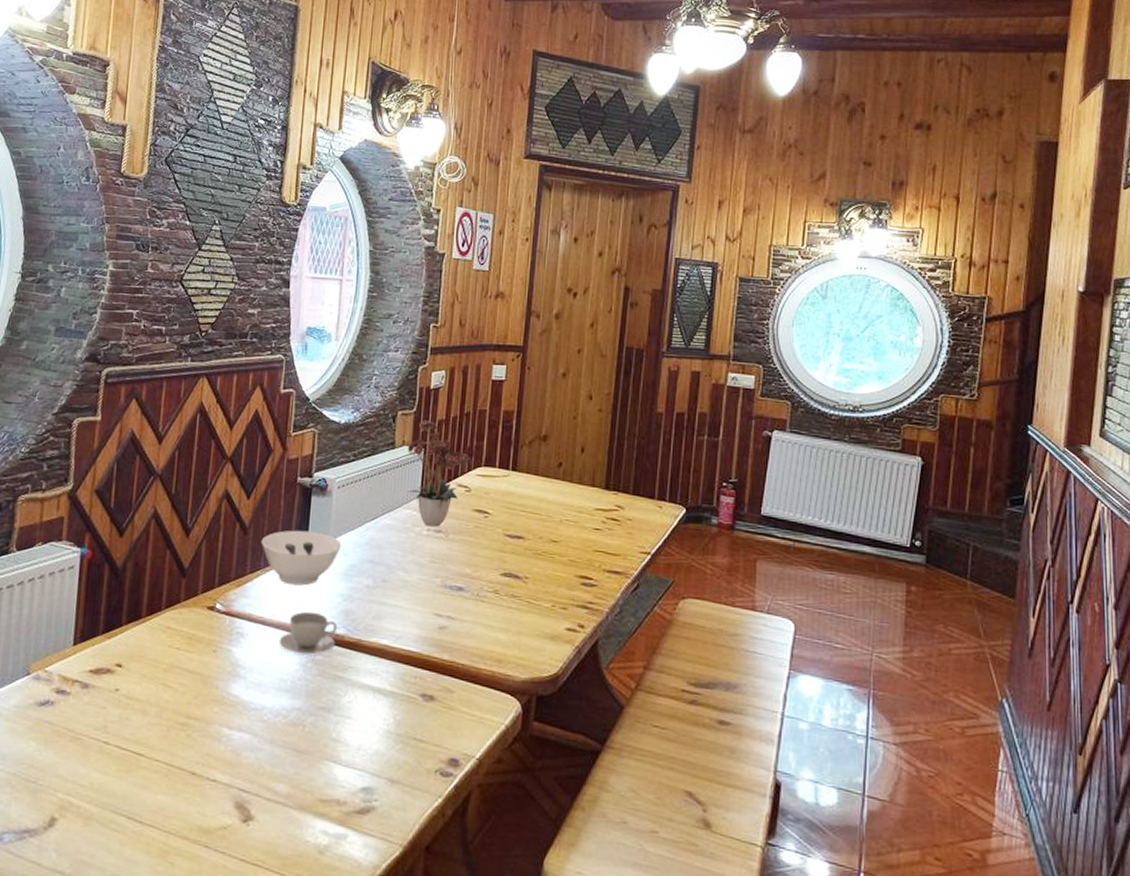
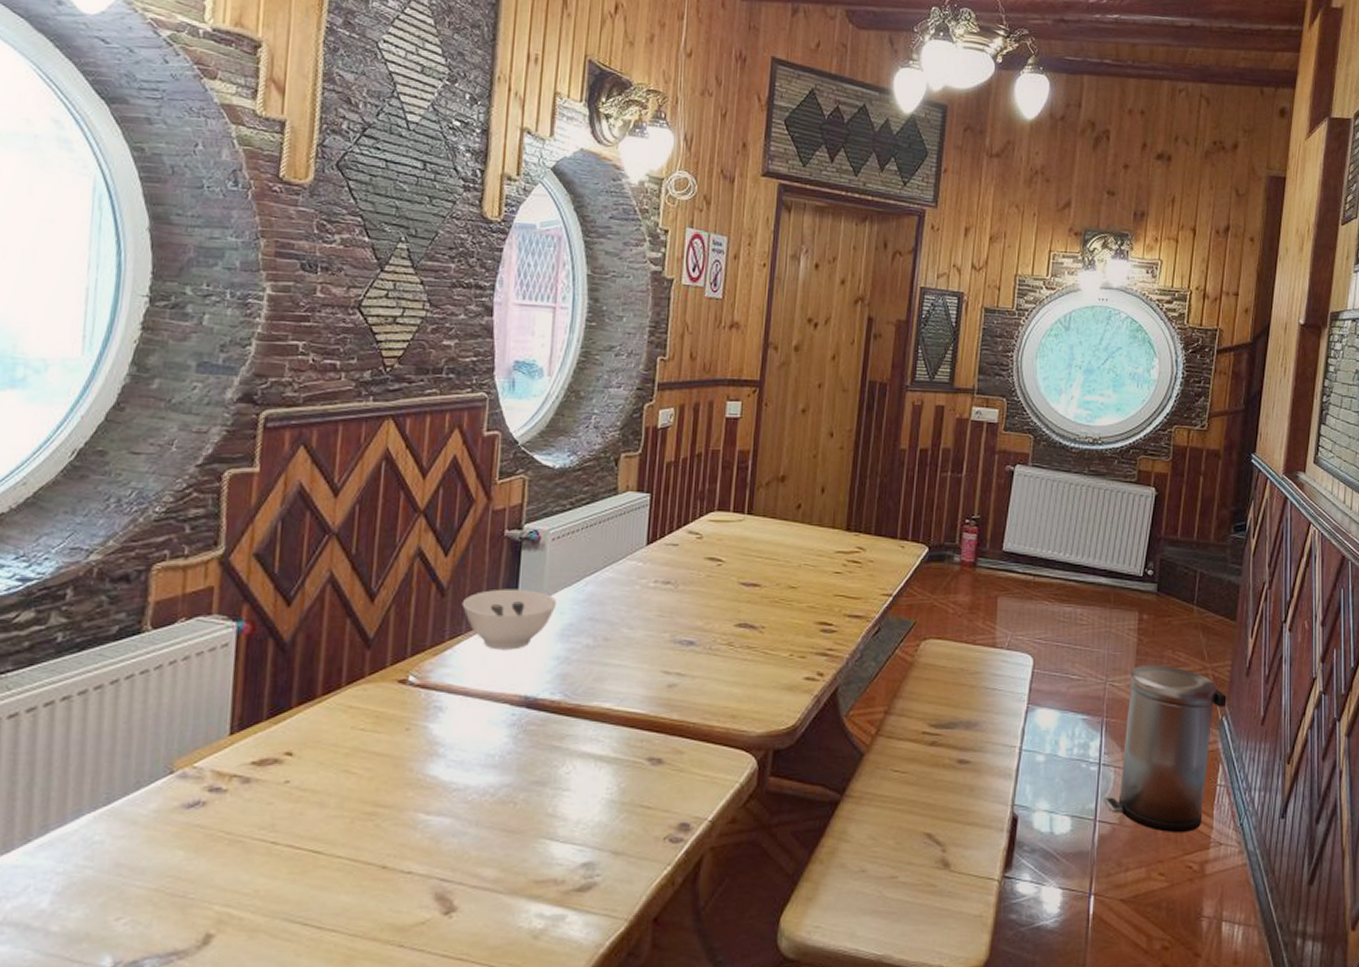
teacup: present [279,611,337,655] -> none [484,678,552,725]
flower arrangement: present [407,420,474,527] -> none [632,463,706,578]
pedal bin: none [871,638,1007,817] -> present [1103,664,1227,832]

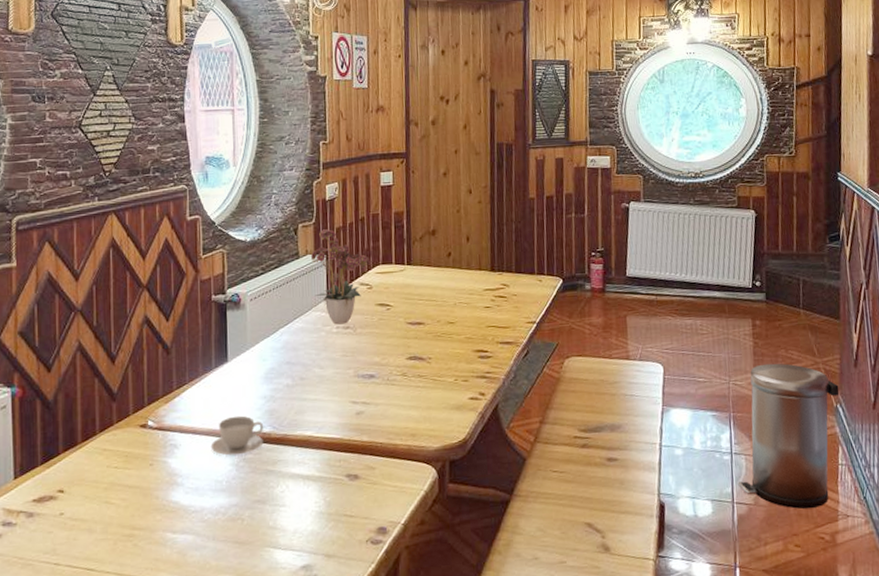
bowl: present [461,588,557,650] -> none [184,343,260,395]
teacup: none [484,678,552,725] -> present [210,415,264,456]
flower arrangement: none [632,463,706,578] -> present [311,229,372,325]

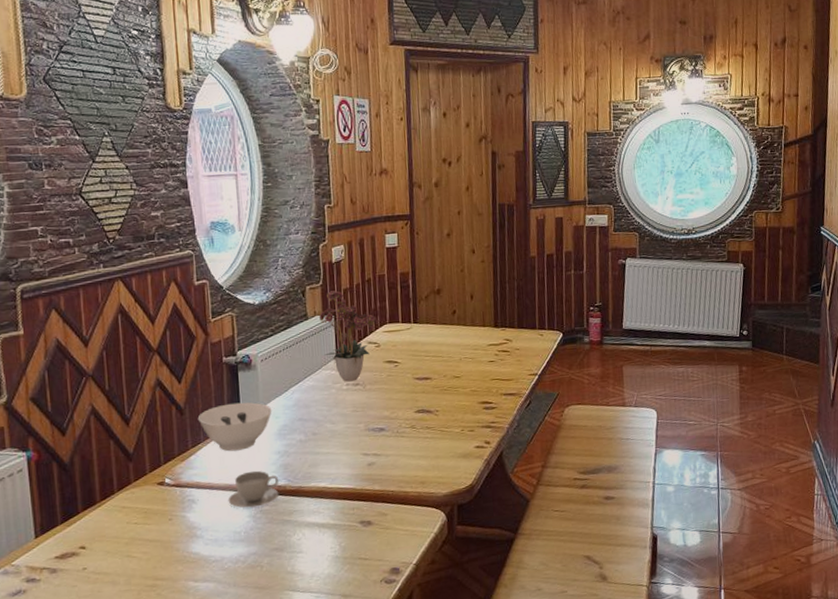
bowl: none [184,343,260,395] -> present [197,402,272,452]
pedal bin: present [738,363,840,509] -> none [724,405,817,535]

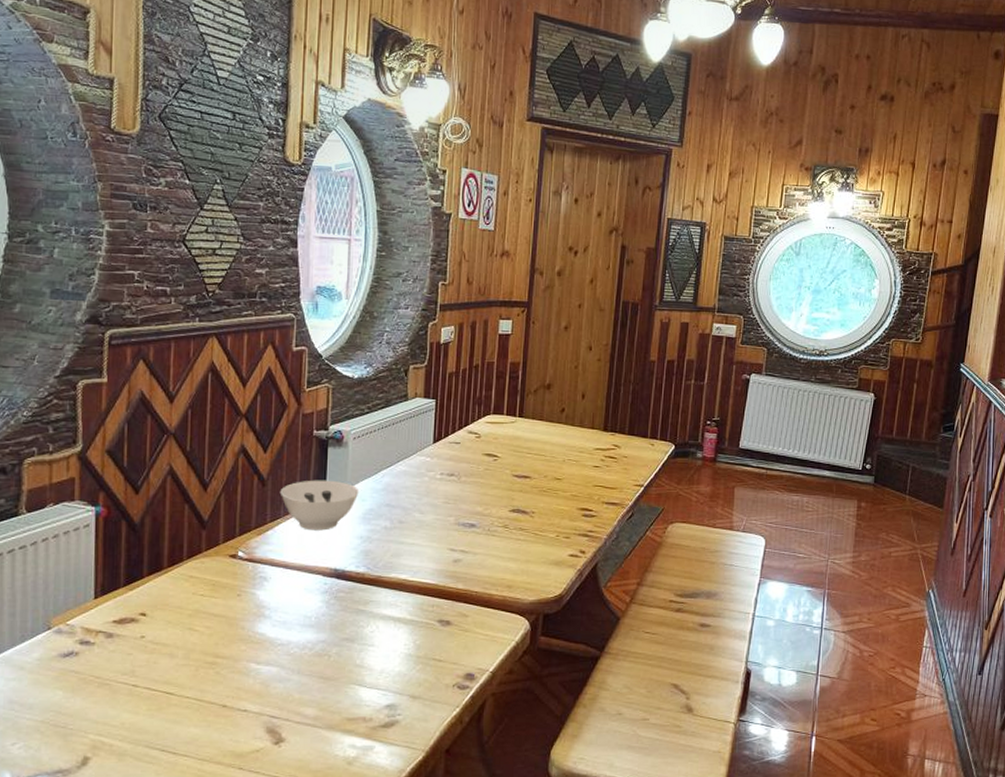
teacup: present [228,470,279,508] -> none [301,553,357,592]
flower arrangement: present [319,290,379,382] -> none [420,373,483,471]

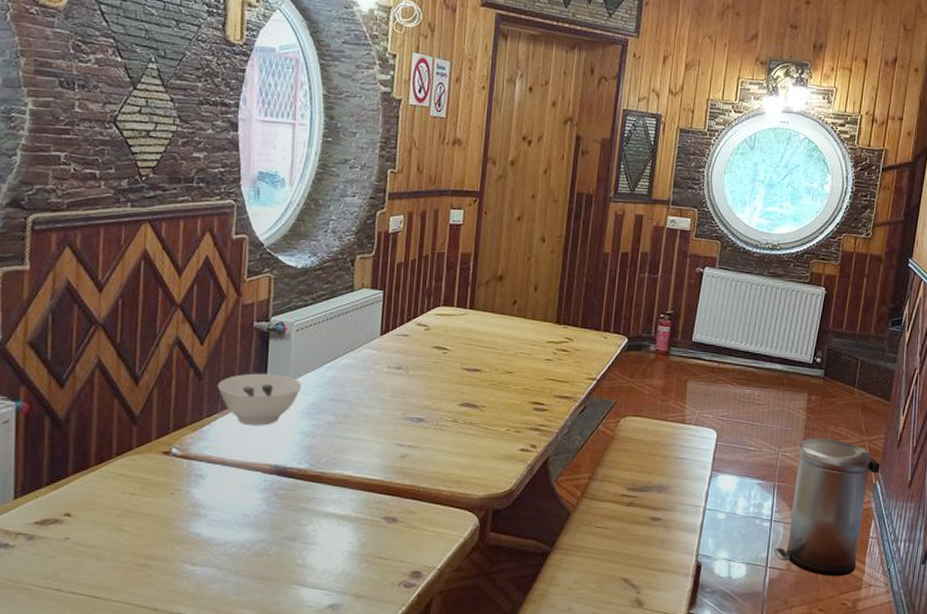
pedal bin: none [824,545,933,685] -> present [773,438,880,576]

